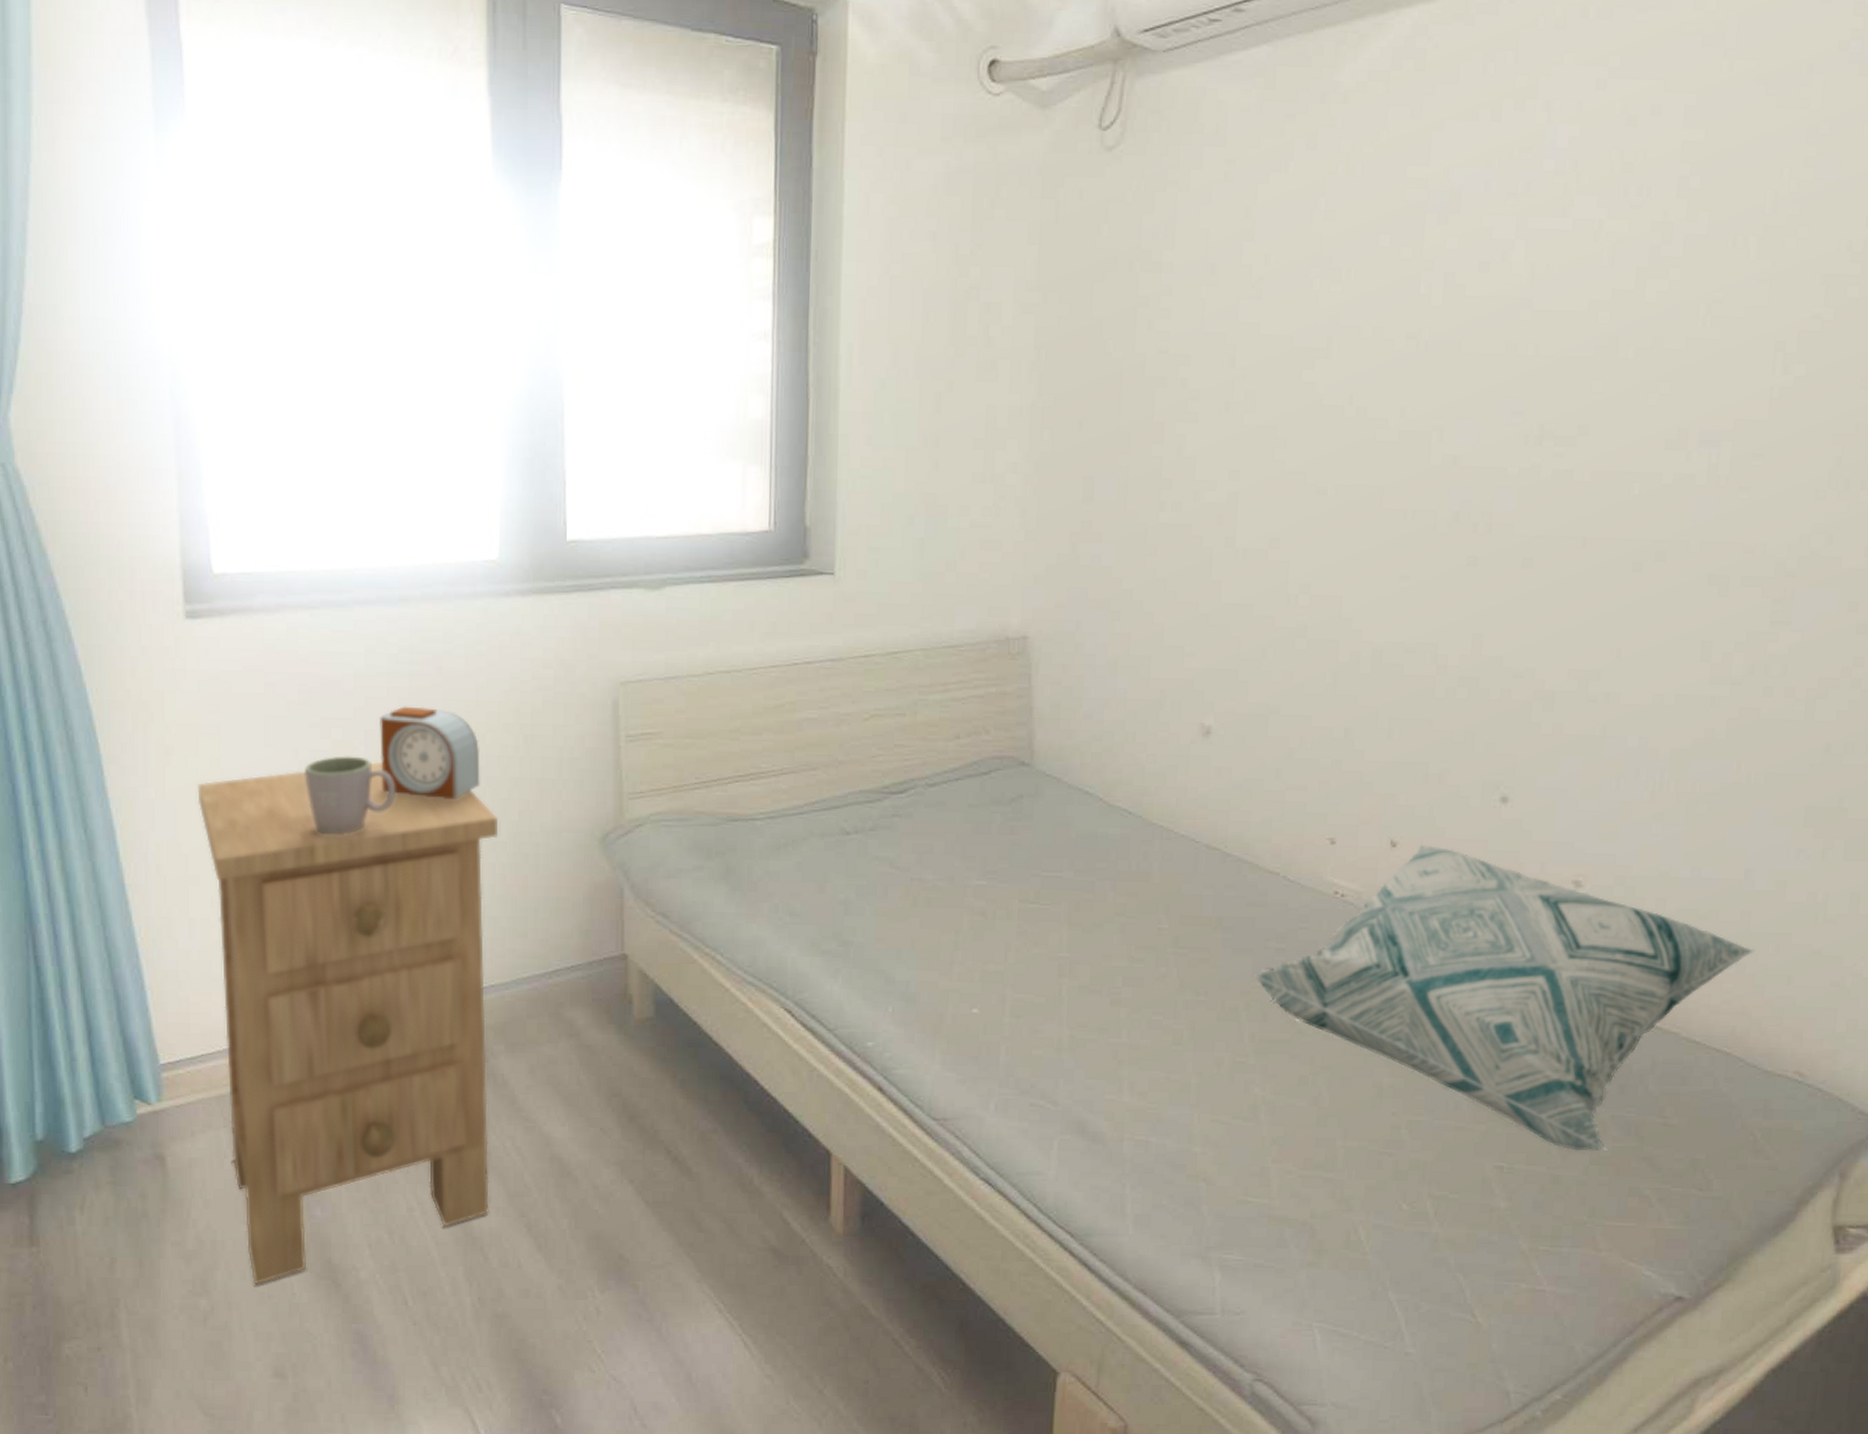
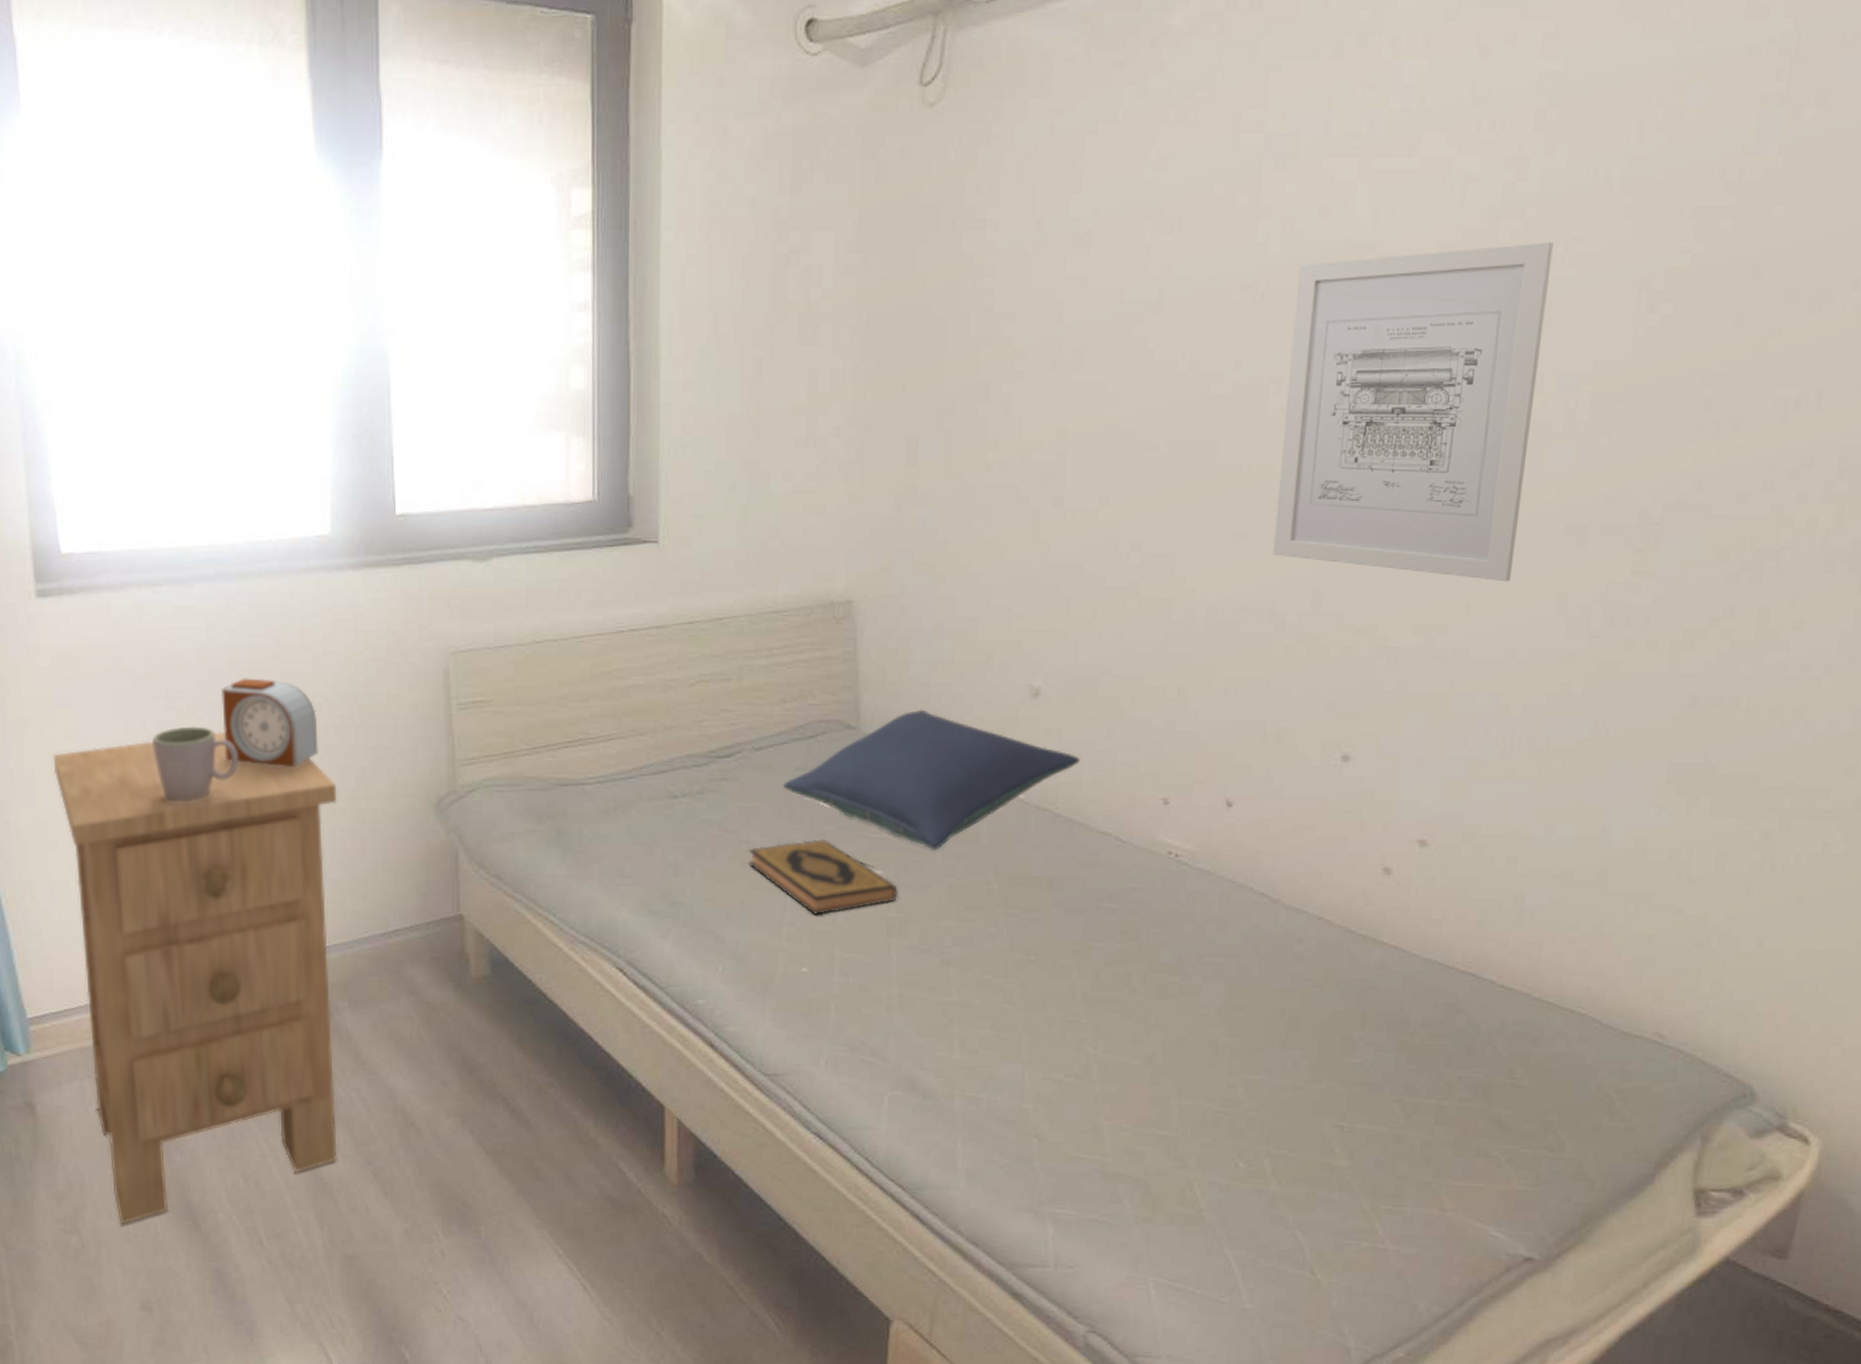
hardback book: none [920,877,1070,956] -> present [748,839,898,916]
pillow: none [956,746,1250,890] -> present [783,709,1080,851]
decorative pillow: present [1253,844,1756,1152] -> none [1084,803,1613,1112]
wall art: none [1435,303,1696,629] -> present [1272,242,1554,582]

